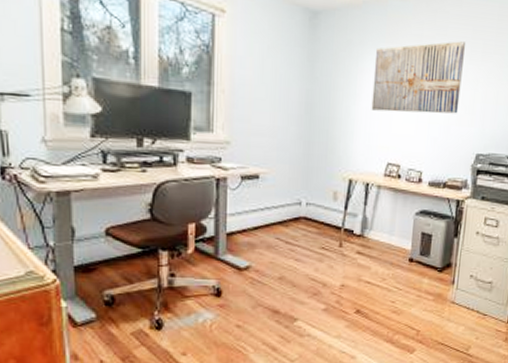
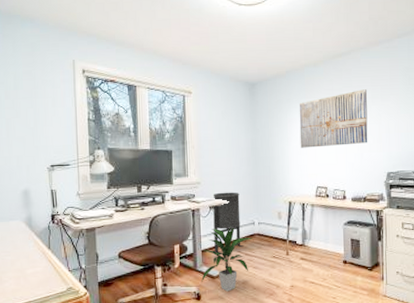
indoor plant: none [224,206,297,288] -> present [201,227,253,292]
trash can: none [243,158,284,240] -> present [212,192,244,254]

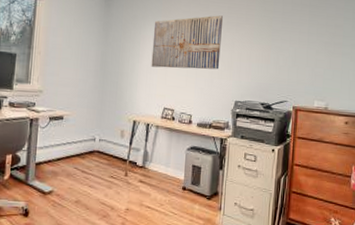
indoor plant: present [201,227,253,292] -> none [31,141,92,210]
trash can: present [212,192,244,254] -> none [48,103,83,169]

